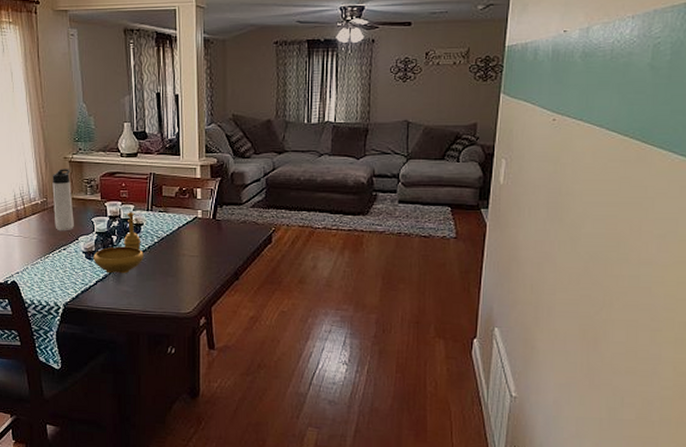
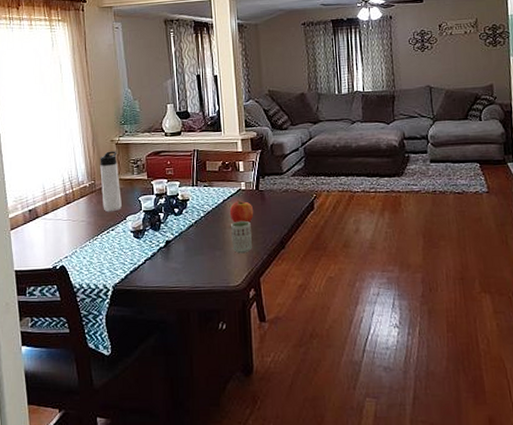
decorative bowl: present [93,211,144,274] -> none [141,187,191,251]
fruit: none [184,228,209,252] -> present [229,200,254,223]
cup: none [185,249,205,282] -> present [231,220,252,254]

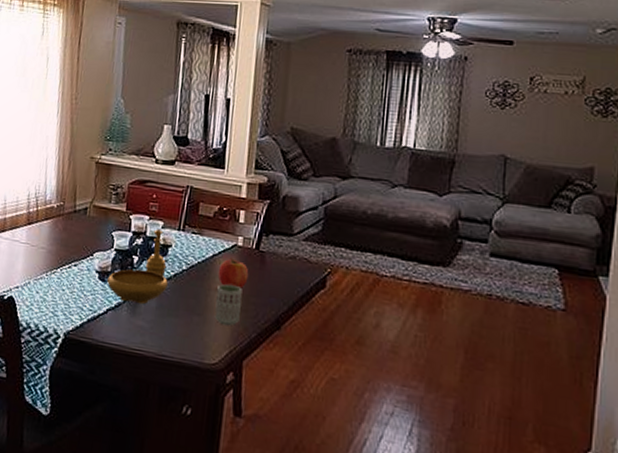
thermos bottle: present [100,151,122,212] -> none [68,170,96,244]
decorative bowl: none [141,187,191,251] -> present [107,228,168,305]

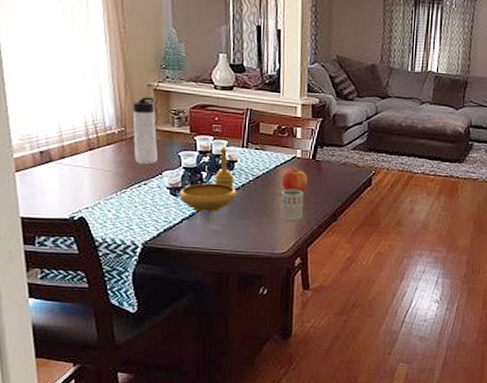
thermos bottle: none [68,170,96,244] -> present [132,97,158,165]

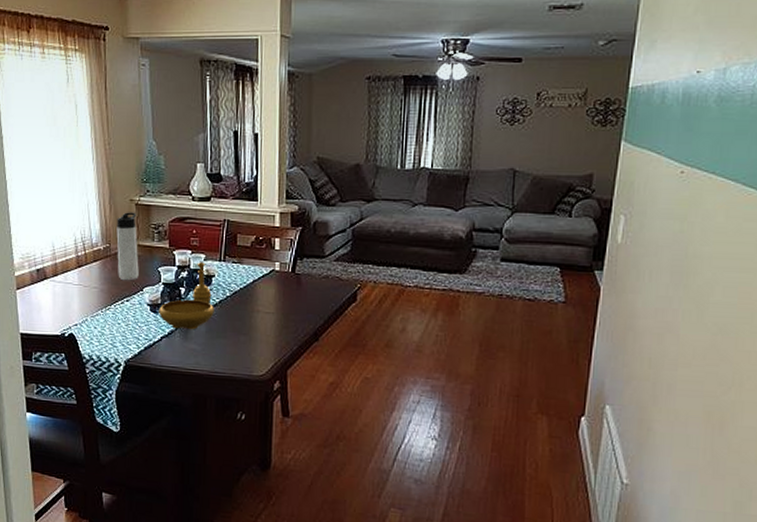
fruit: present [281,168,308,192] -> none [259,282,287,308]
cup: present [281,189,303,222] -> none [259,305,282,342]

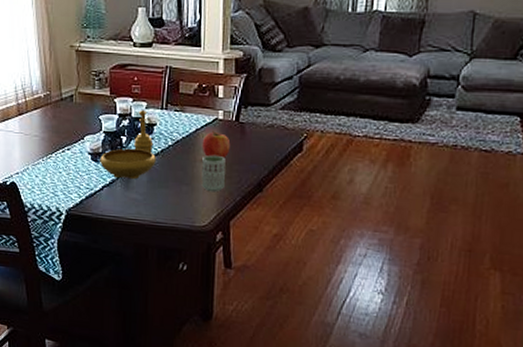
thermos bottle: present [116,212,139,281] -> none [57,58,80,129]
fruit: none [259,282,287,308] -> present [202,131,231,158]
cup: none [259,305,282,342] -> present [201,154,226,192]

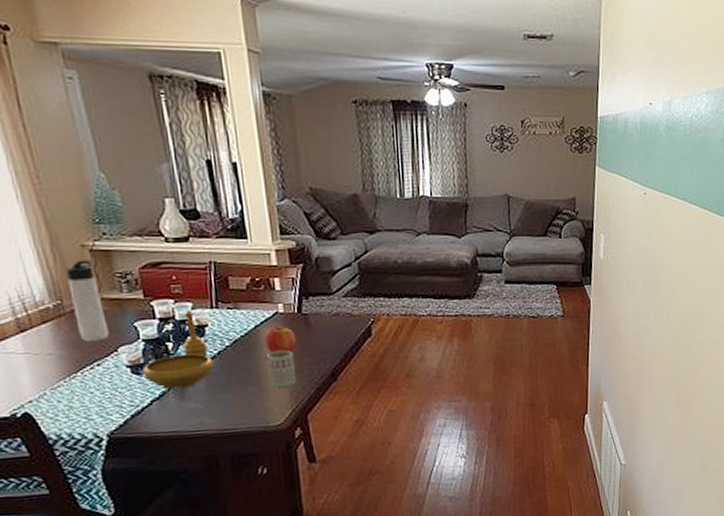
thermos bottle: none [57,58,80,129] -> present [66,260,109,342]

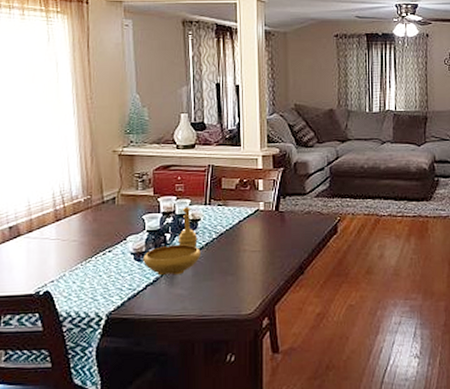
thermos bottle: present [66,260,109,342] -> none [98,163,122,232]
fruit: present [264,326,297,353] -> none [245,221,272,246]
cup: present [267,350,296,389] -> none [246,243,268,280]

